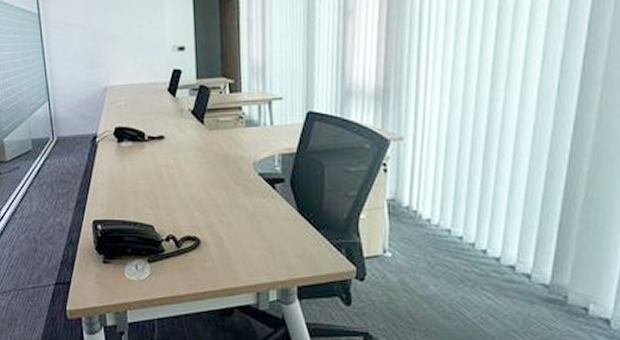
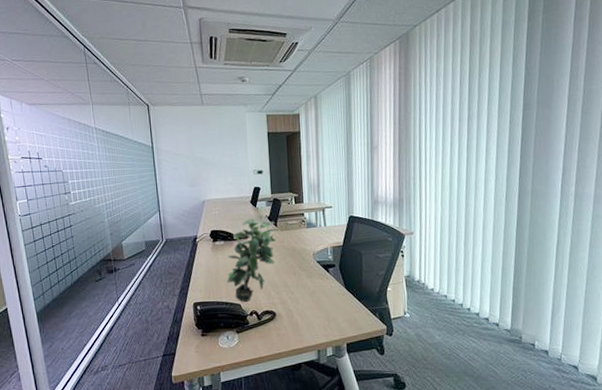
potted plant: none [135,112,207,223] -> present [226,218,279,302]

